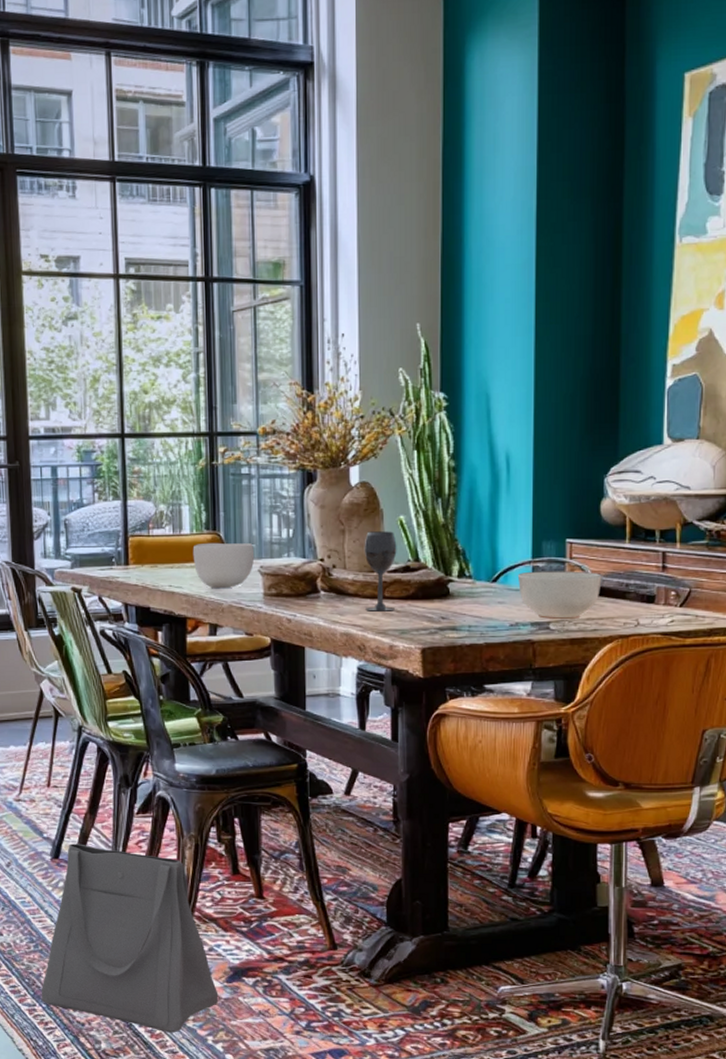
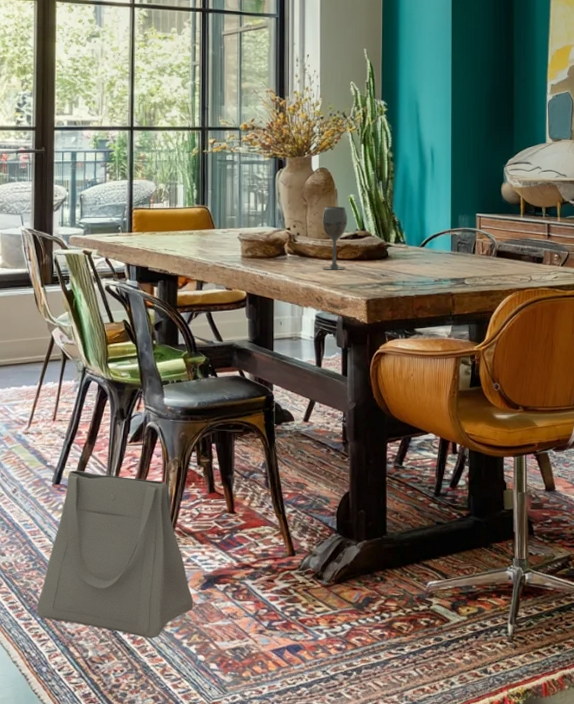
bowl: present [192,542,255,589] -> none [185,214,235,252]
bowl: present [517,571,602,620] -> none [440,238,504,277]

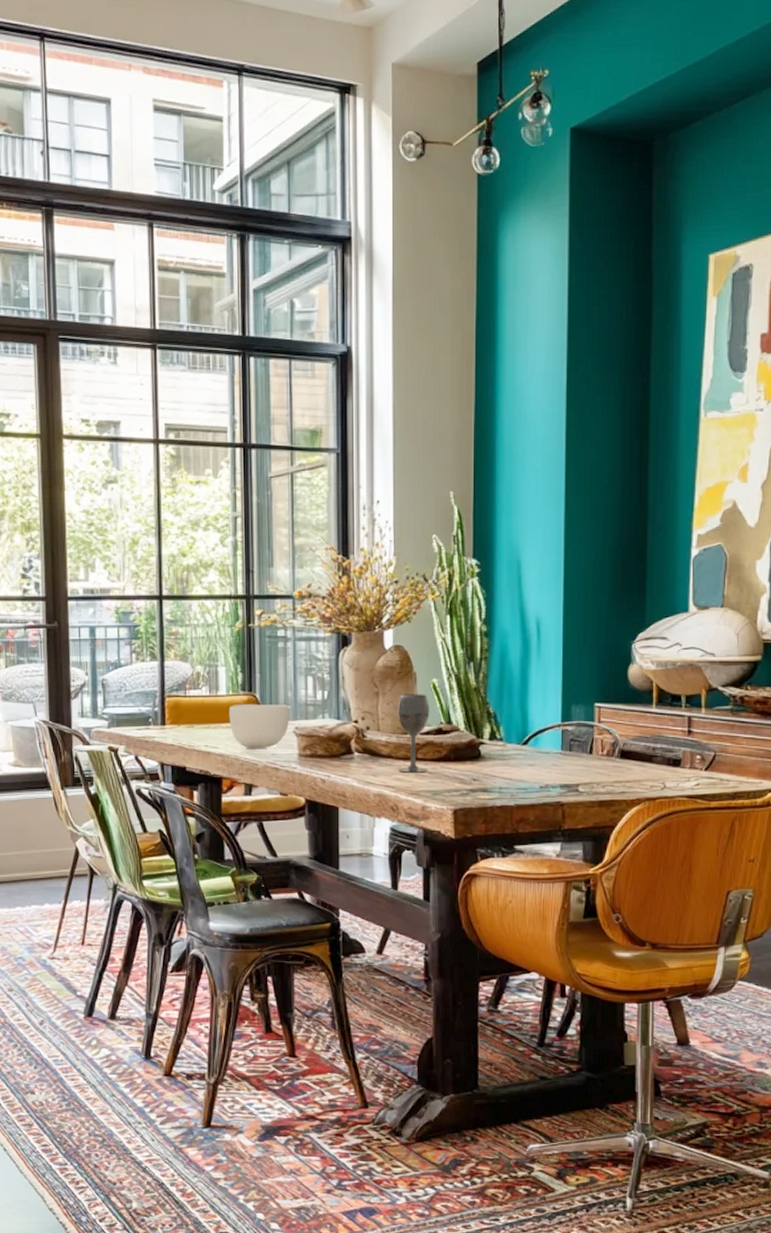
tote bag: present [36,470,194,638] -> none [72,1002,250,1192]
bowl: none [185,214,235,252] -> present [228,703,290,749]

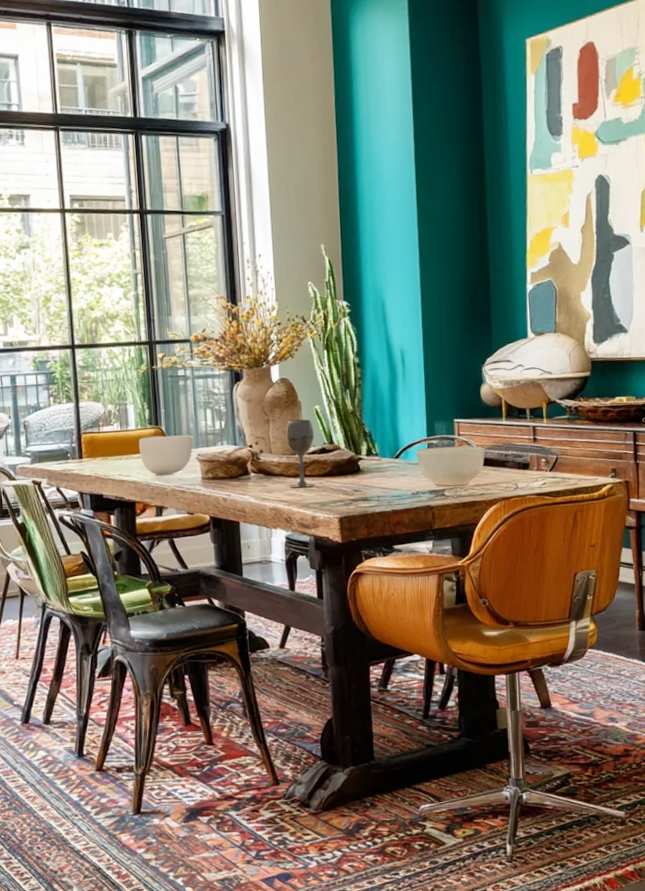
bowl: none [547,734,630,782] -> present [415,445,485,487]

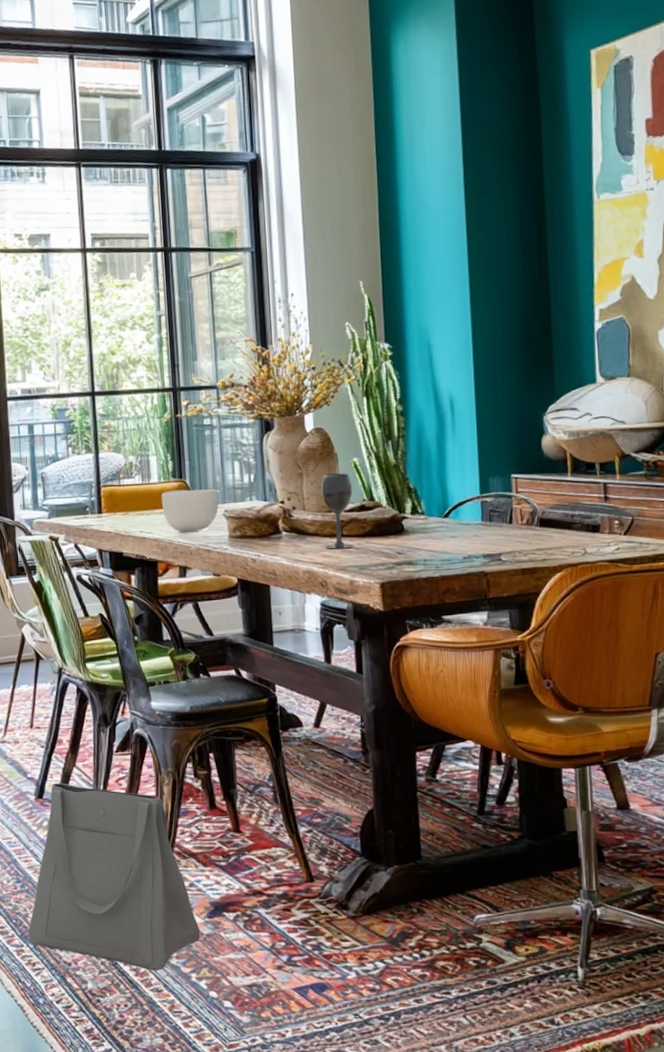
tote bag: none [16,708,178,873] -> present [28,783,201,971]
bowl: present [415,445,485,487] -> none [467,504,548,551]

